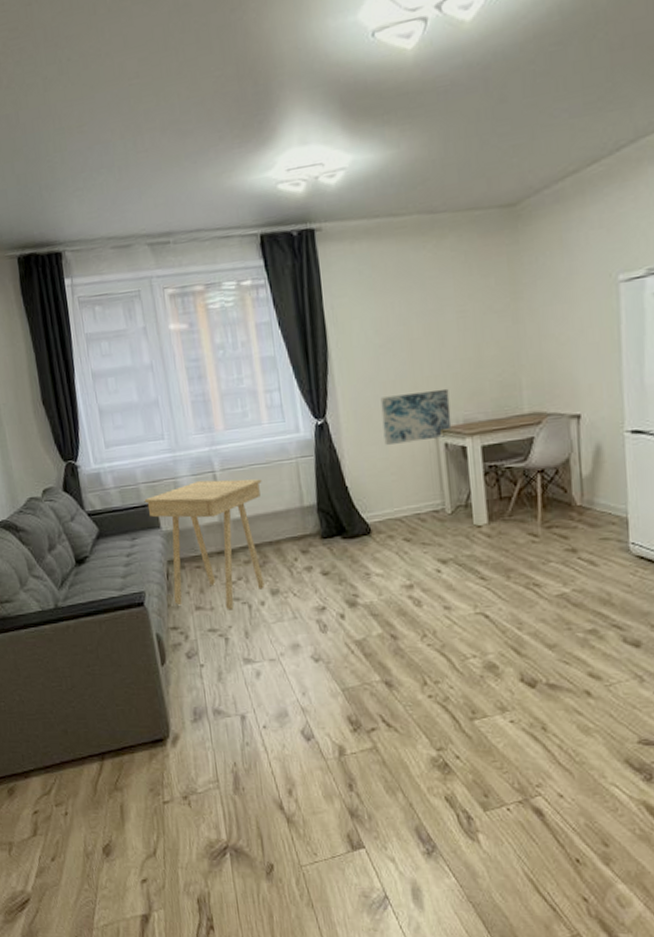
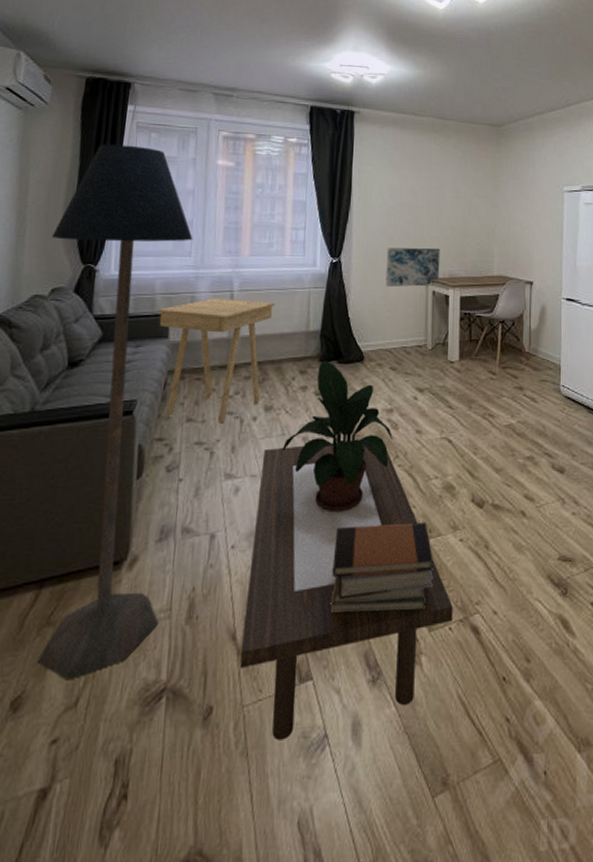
floor lamp: none [29,324,210,835] -> present [36,144,193,681]
coffee table: none [278,625,510,897] -> present [239,444,453,740]
potted plant: none [297,537,417,694] -> present [283,360,393,513]
book stack: none [367,704,483,791] -> present [330,523,433,614]

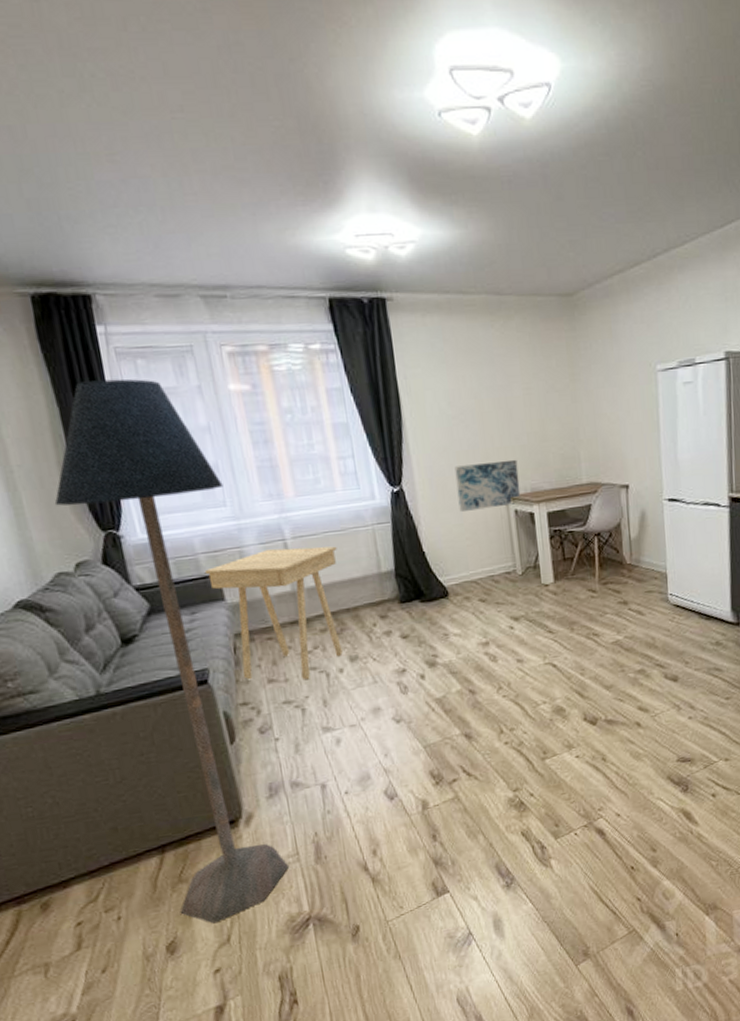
coffee table: present [239,444,453,740] -> none [358,681,577,943]
potted plant: present [283,360,393,513] -> none [377,601,493,749]
book stack: present [330,523,433,614] -> none [448,746,554,837]

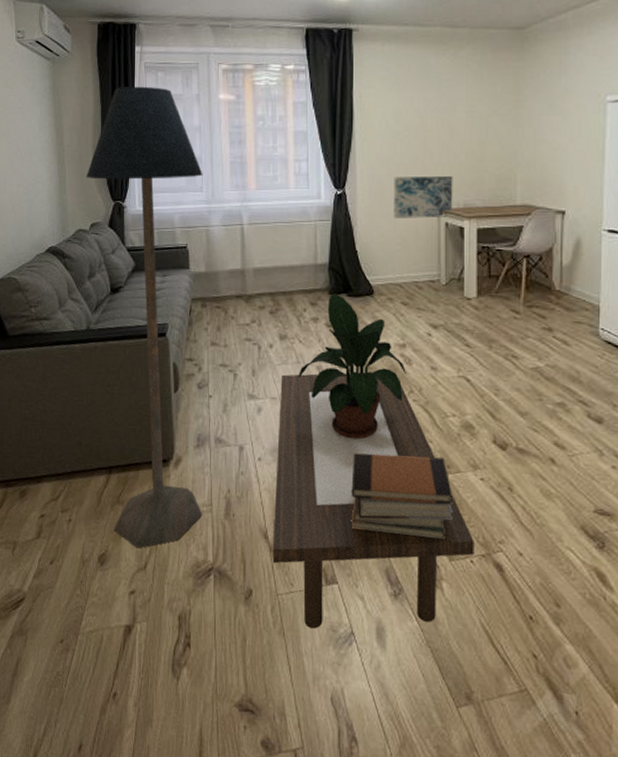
side table: present [204,546,343,680] -> none [178,232,283,349]
coffee table: none [358,681,577,943] -> present [272,373,474,629]
potted plant: none [377,601,493,749] -> present [299,293,406,439]
book stack: none [448,746,554,837] -> present [351,453,453,540]

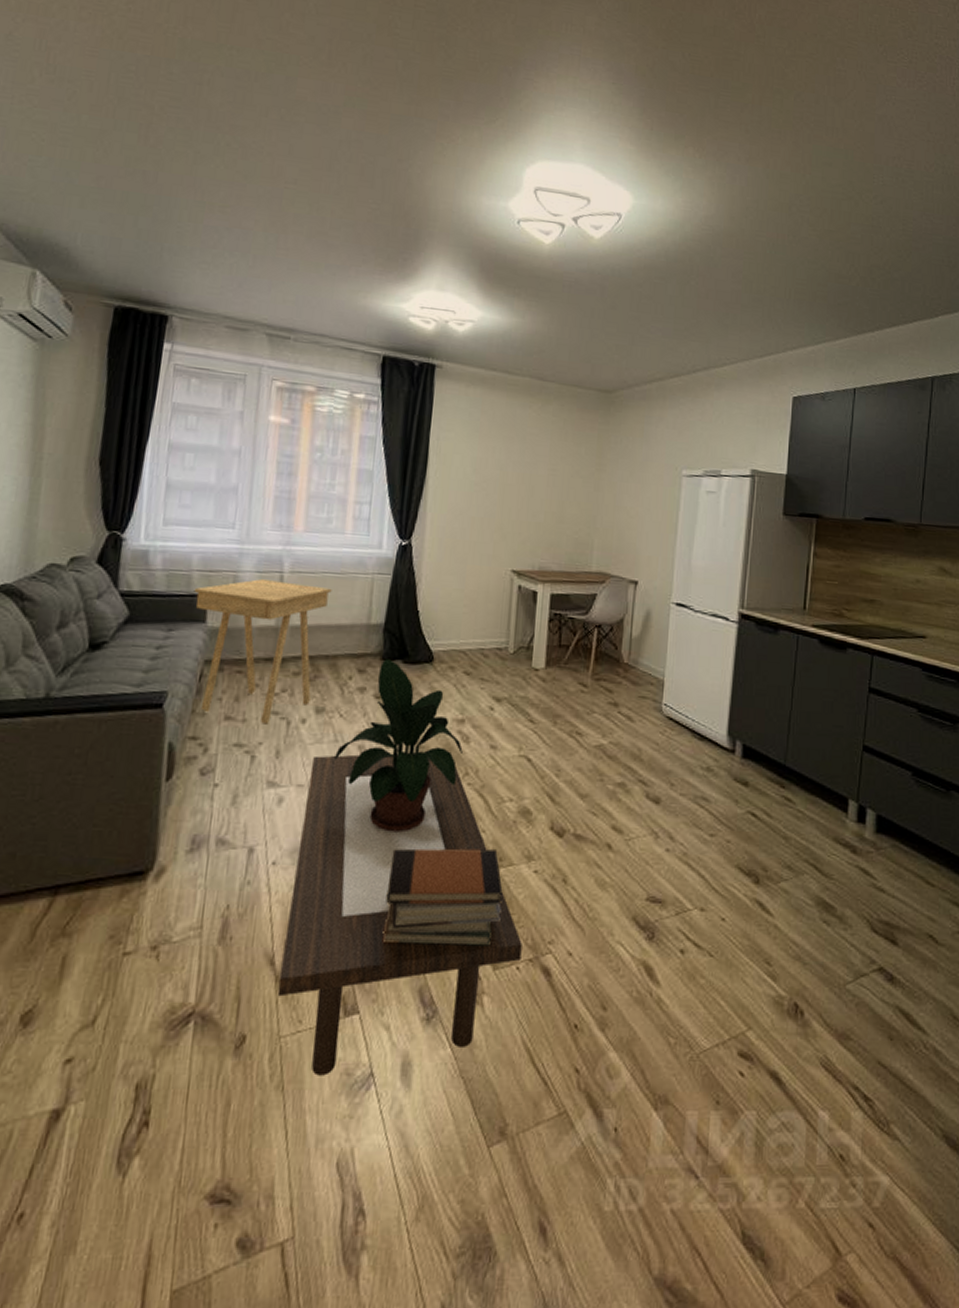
floor lamp: present [86,86,203,548] -> none [50,388,238,997]
side table: none [178,232,283,349] -> present [193,579,332,725]
wall art: present [393,175,453,218] -> none [463,531,530,580]

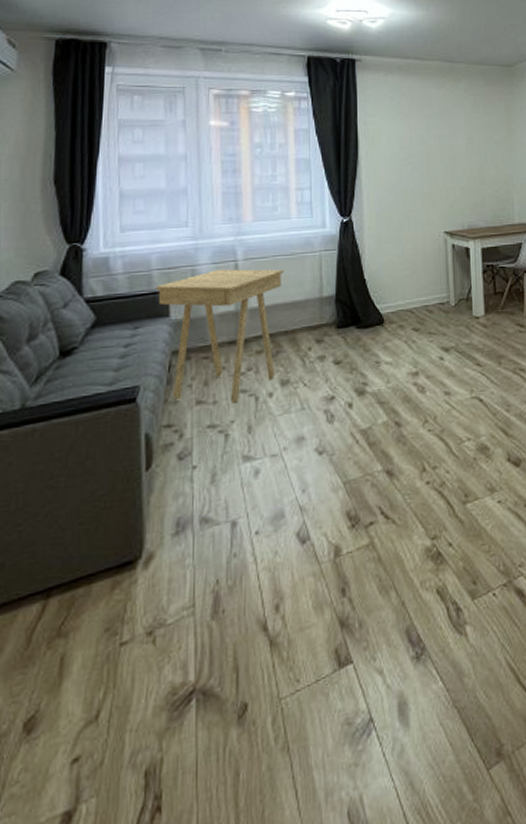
coffee table: present [277,754,522,1076] -> none [273,412,496,731]
potted plant: present [335,659,463,832] -> none [303,326,420,486]
book stack: present [382,848,503,946] -> none [365,487,473,592]

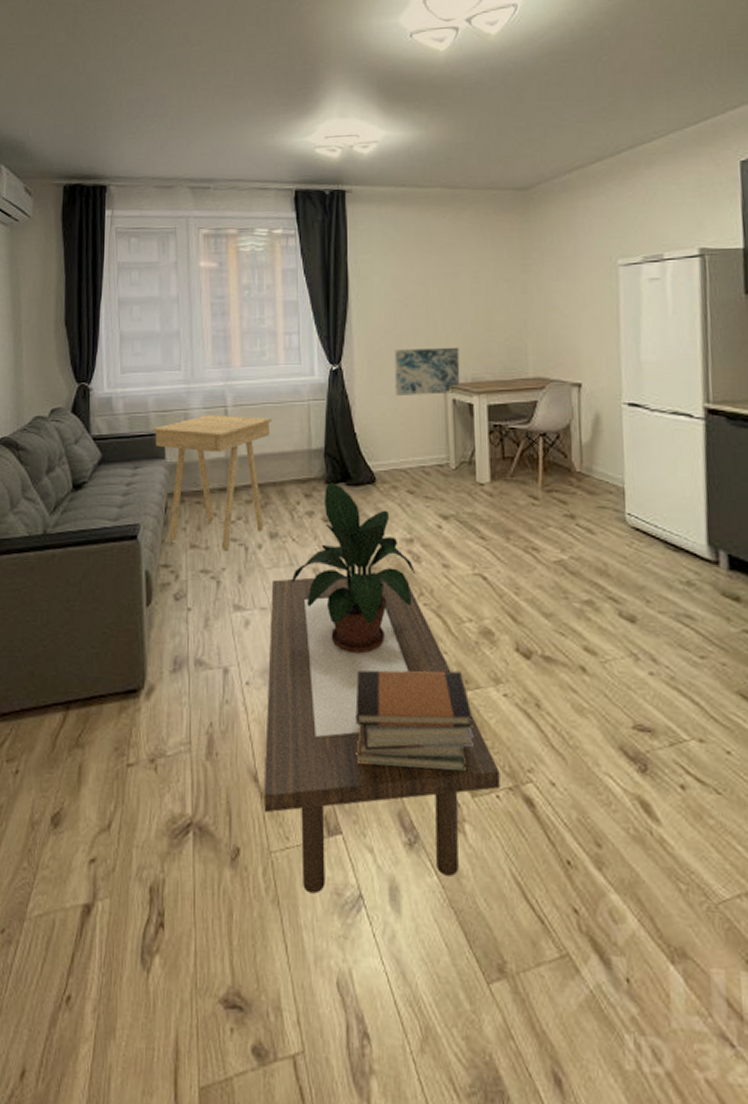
coffee table: none [273,412,496,731] -> present [263,577,500,894]
potted plant: none [303,326,420,486] -> present [292,482,415,654]
book stack: none [365,487,473,592] -> present [355,670,474,772]
wall art: none [400,198,459,243] -> present [394,347,461,395]

